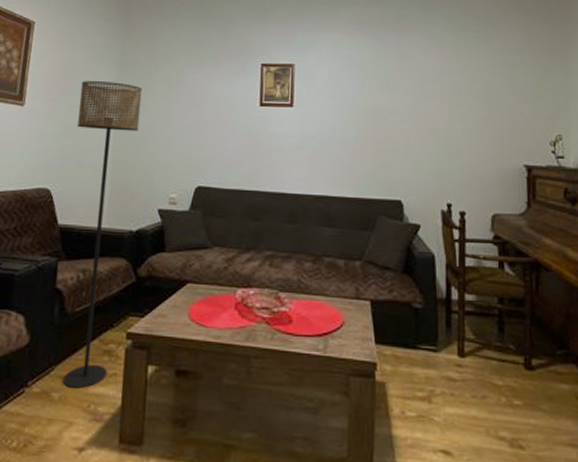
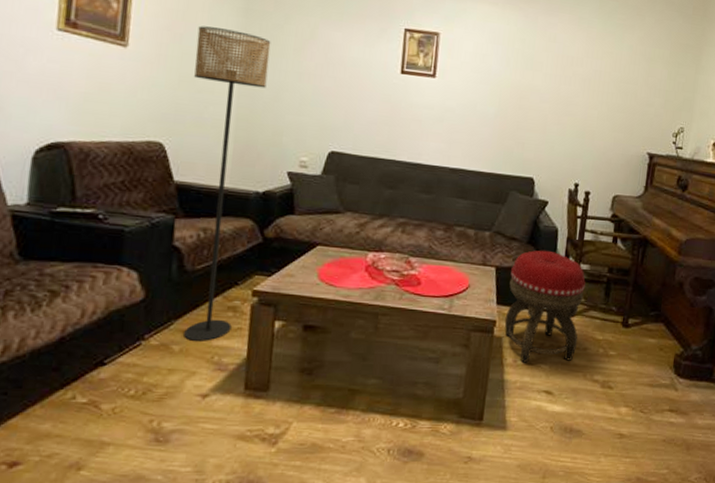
footstool: none [386,279,474,415] -> present [504,250,586,363]

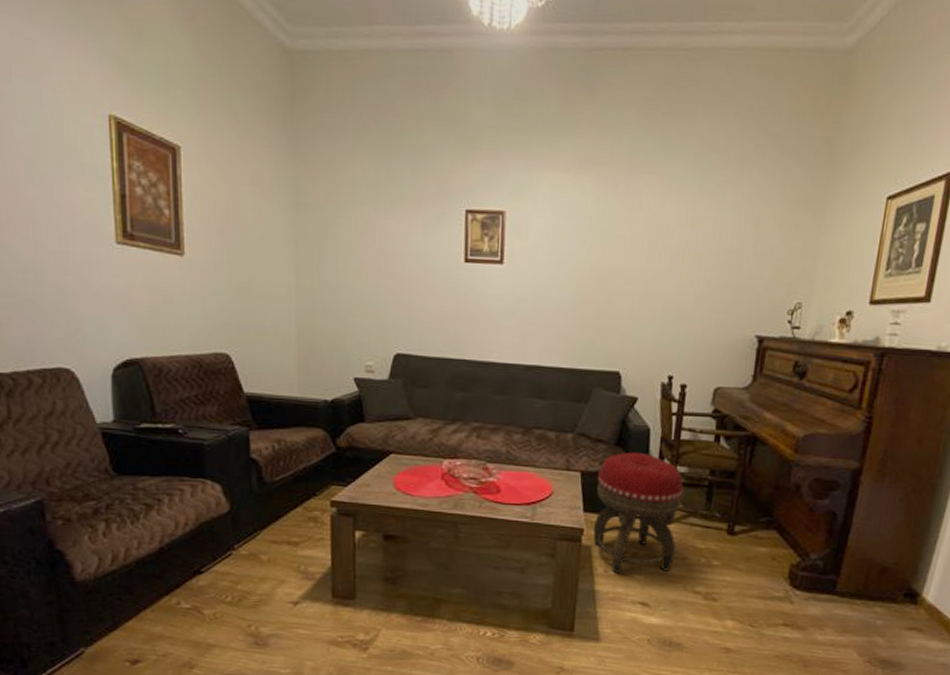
floor lamp: present [184,25,271,341] -> none [250,226,325,551]

